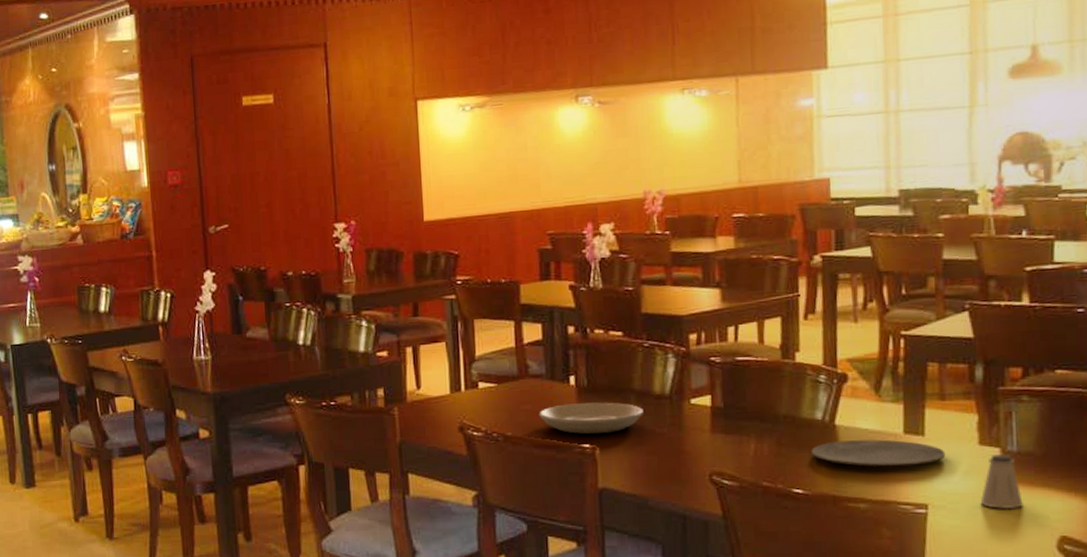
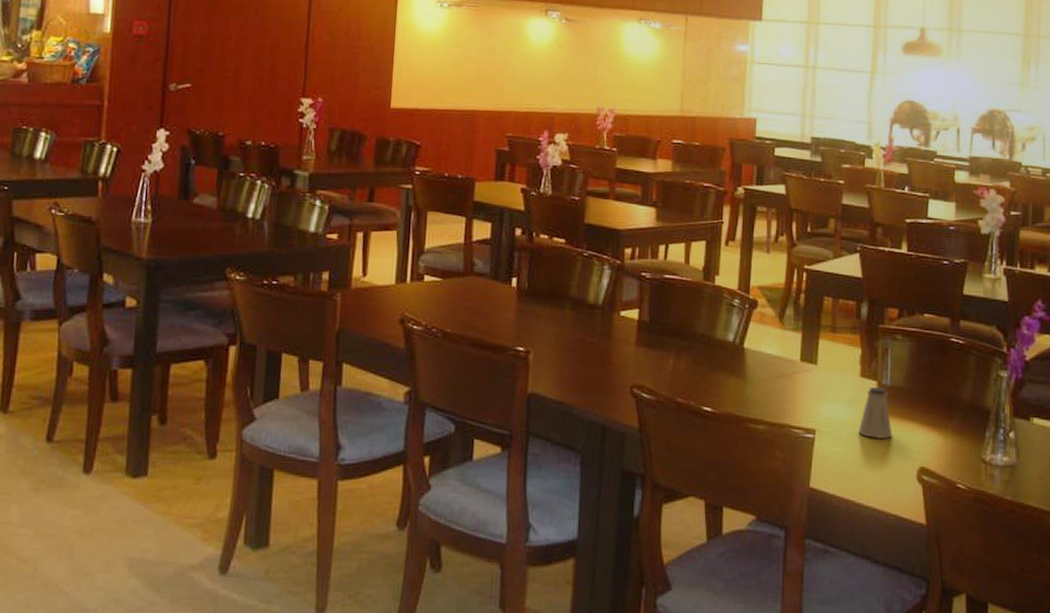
plate: present [539,402,643,434] -> none [479,305,577,338]
plate: present [810,439,946,467] -> none [721,363,833,392]

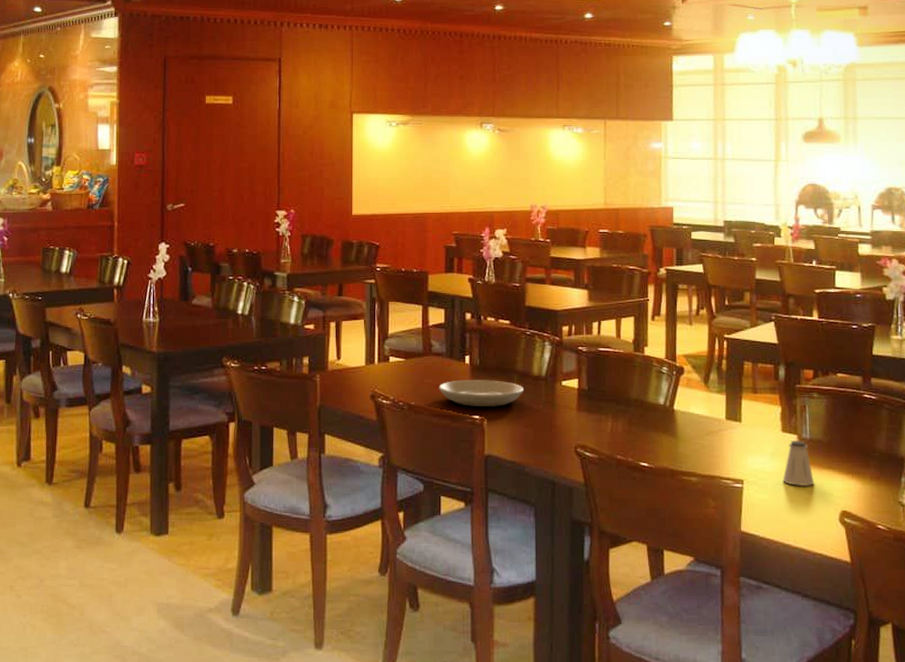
plate: none [479,305,577,338] -> present [438,380,524,407]

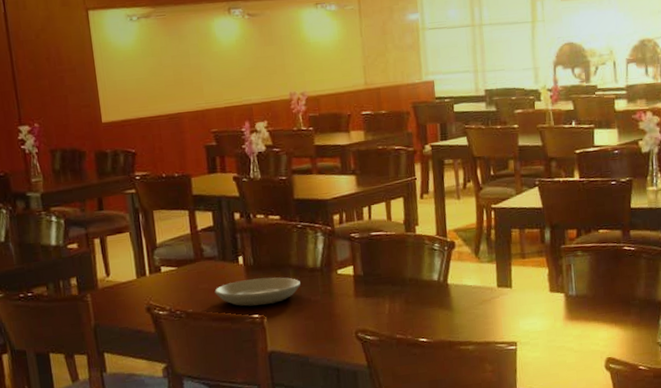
saltshaker: present [782,441,814,487] -> none [552,298,581,341]

